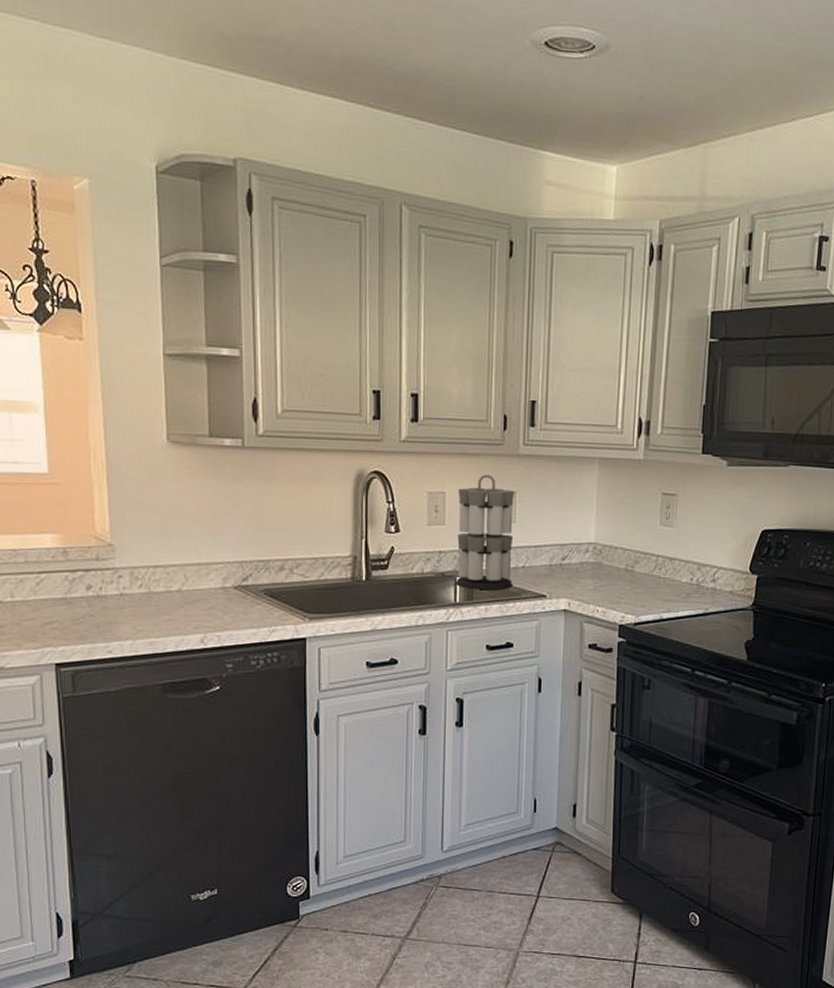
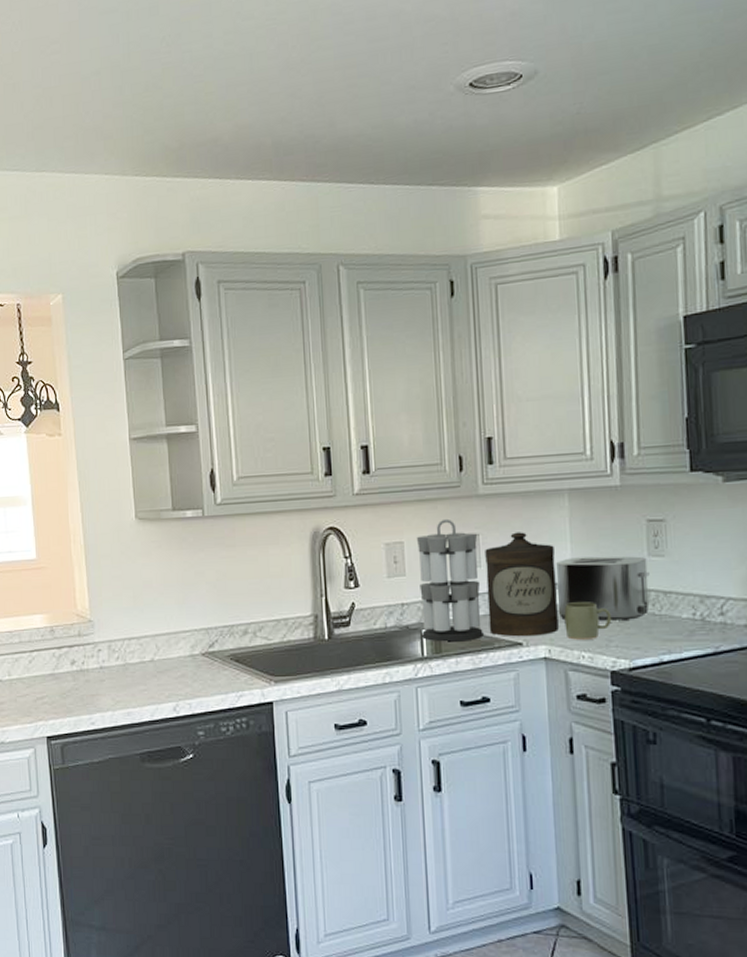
canister: none [518,493,582,590] -> present [485,532,559,637]
toaster: none [579,521,660,582] -> present [555,556,650,622]
mug: none [584,561,625,596] -> present [564,602,612,640]

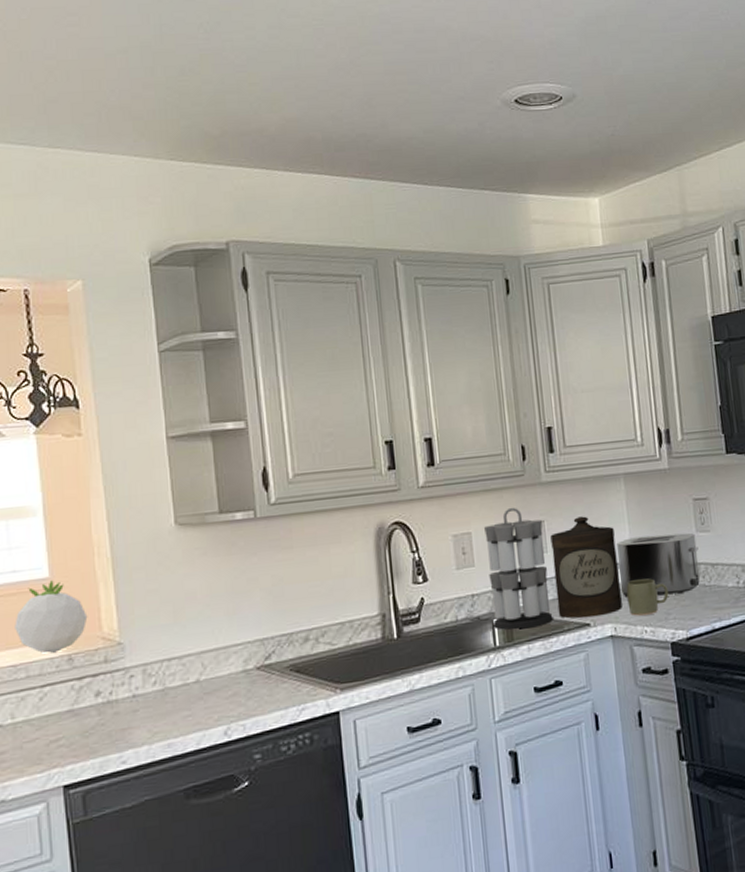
succulent plant: none [10,561,66,625] -> present [14,580,88,654]

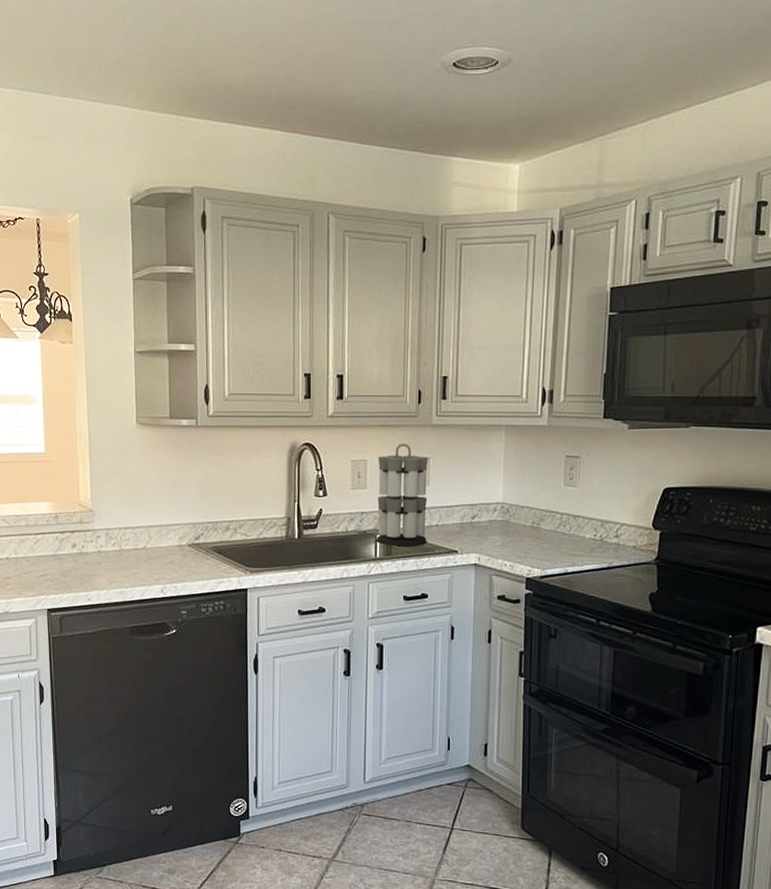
succulent plant: present [14,580,88,654] -> none [20,455,70,511]
canister: present [550,516,623,619] -> none [432,458,490,546]
toaster: present [616,532,700,597] -> none [488,483,564,538]
mug: present [626,578,669,616] -> none [493,520,531,551]

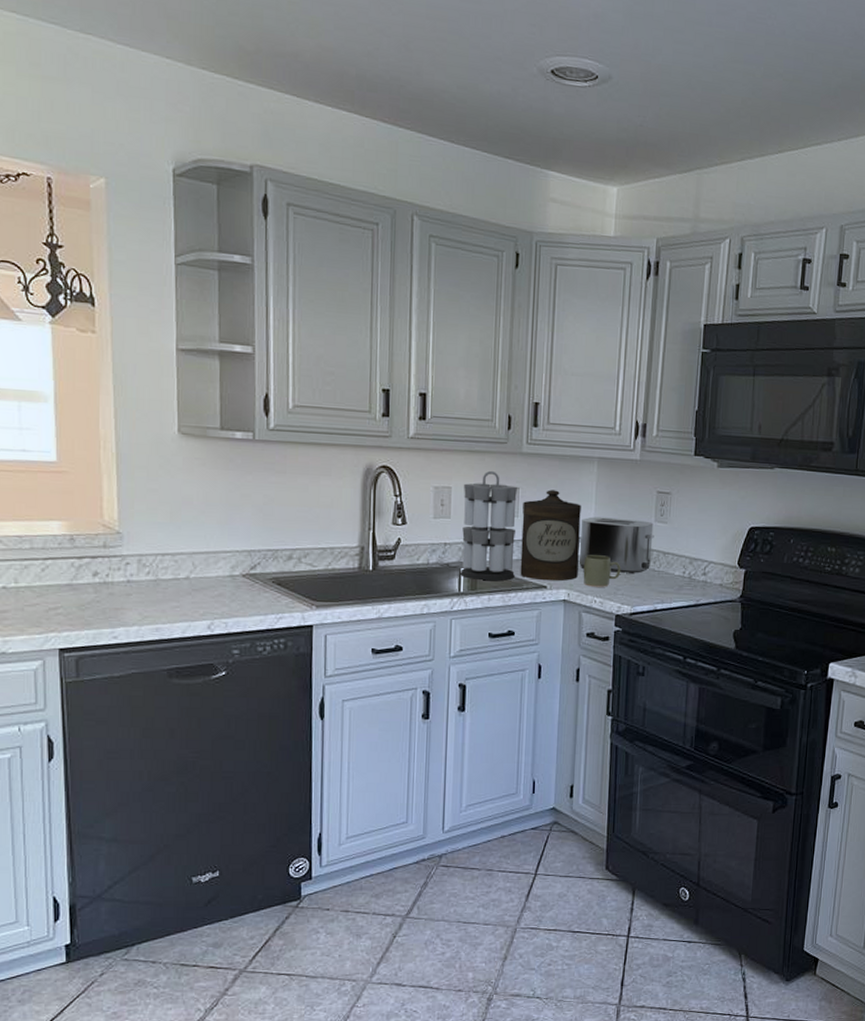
canister: none [432,458,490,546] -> present [520,490,581,582]
toaster: none [488,483,564,538] -> present [578,516,654,575]
mug: none [493,520,531,551] -> present [583,555,621,587]

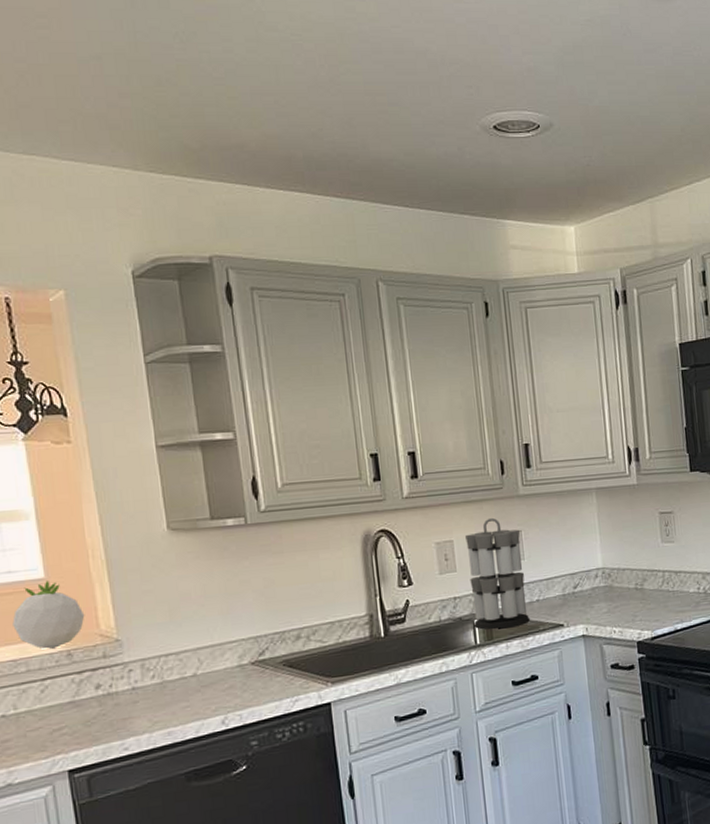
succulent plant: none [22,465,91,532] -> present [12,581,85,650]
canister: present [520,490,581,582] -> none [527,527,593,620]
toaster: present [578,516,654,575] -> none [588,543,664,601]
mug: present [583,555,621,587] -> none [597,584,636,618]

